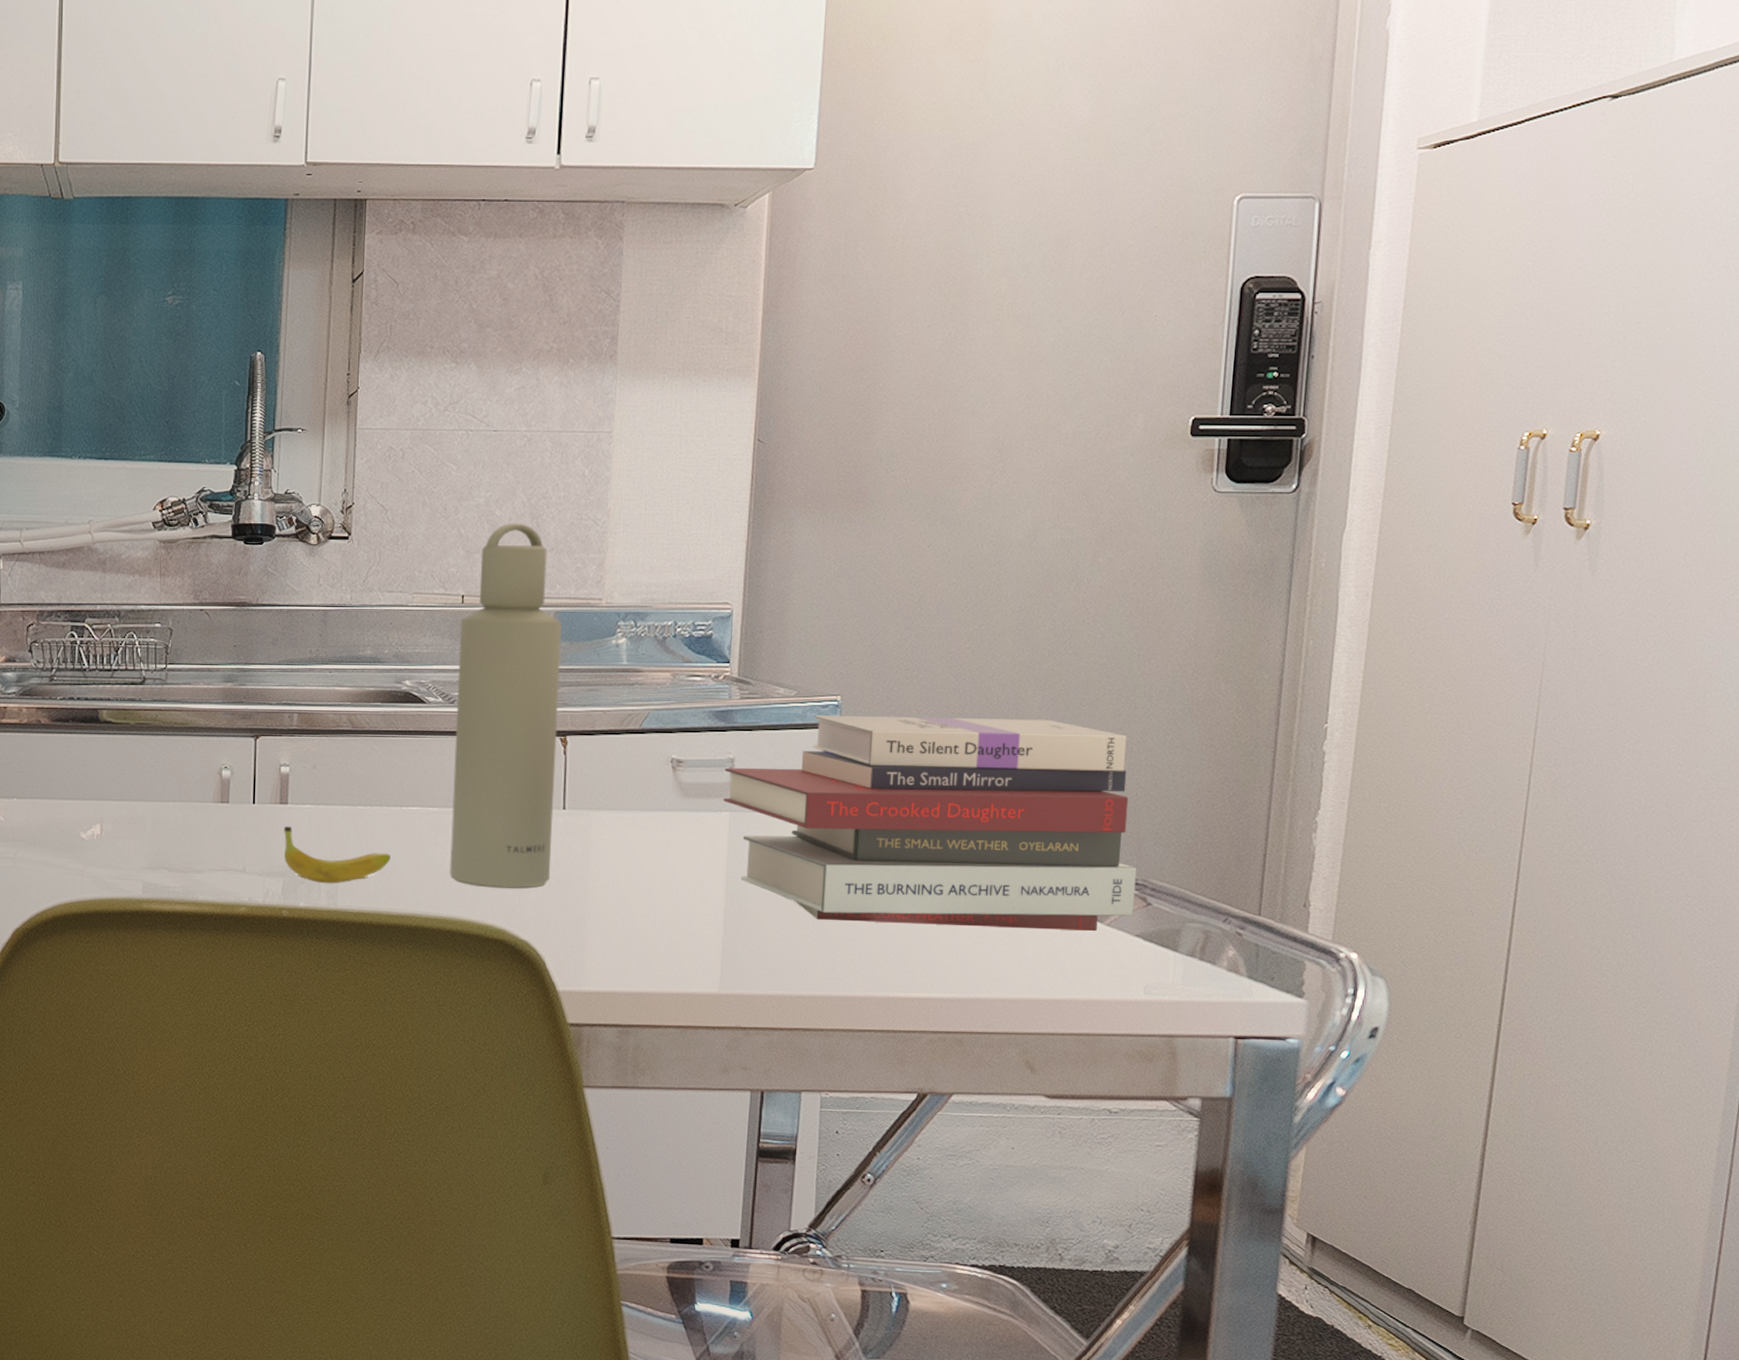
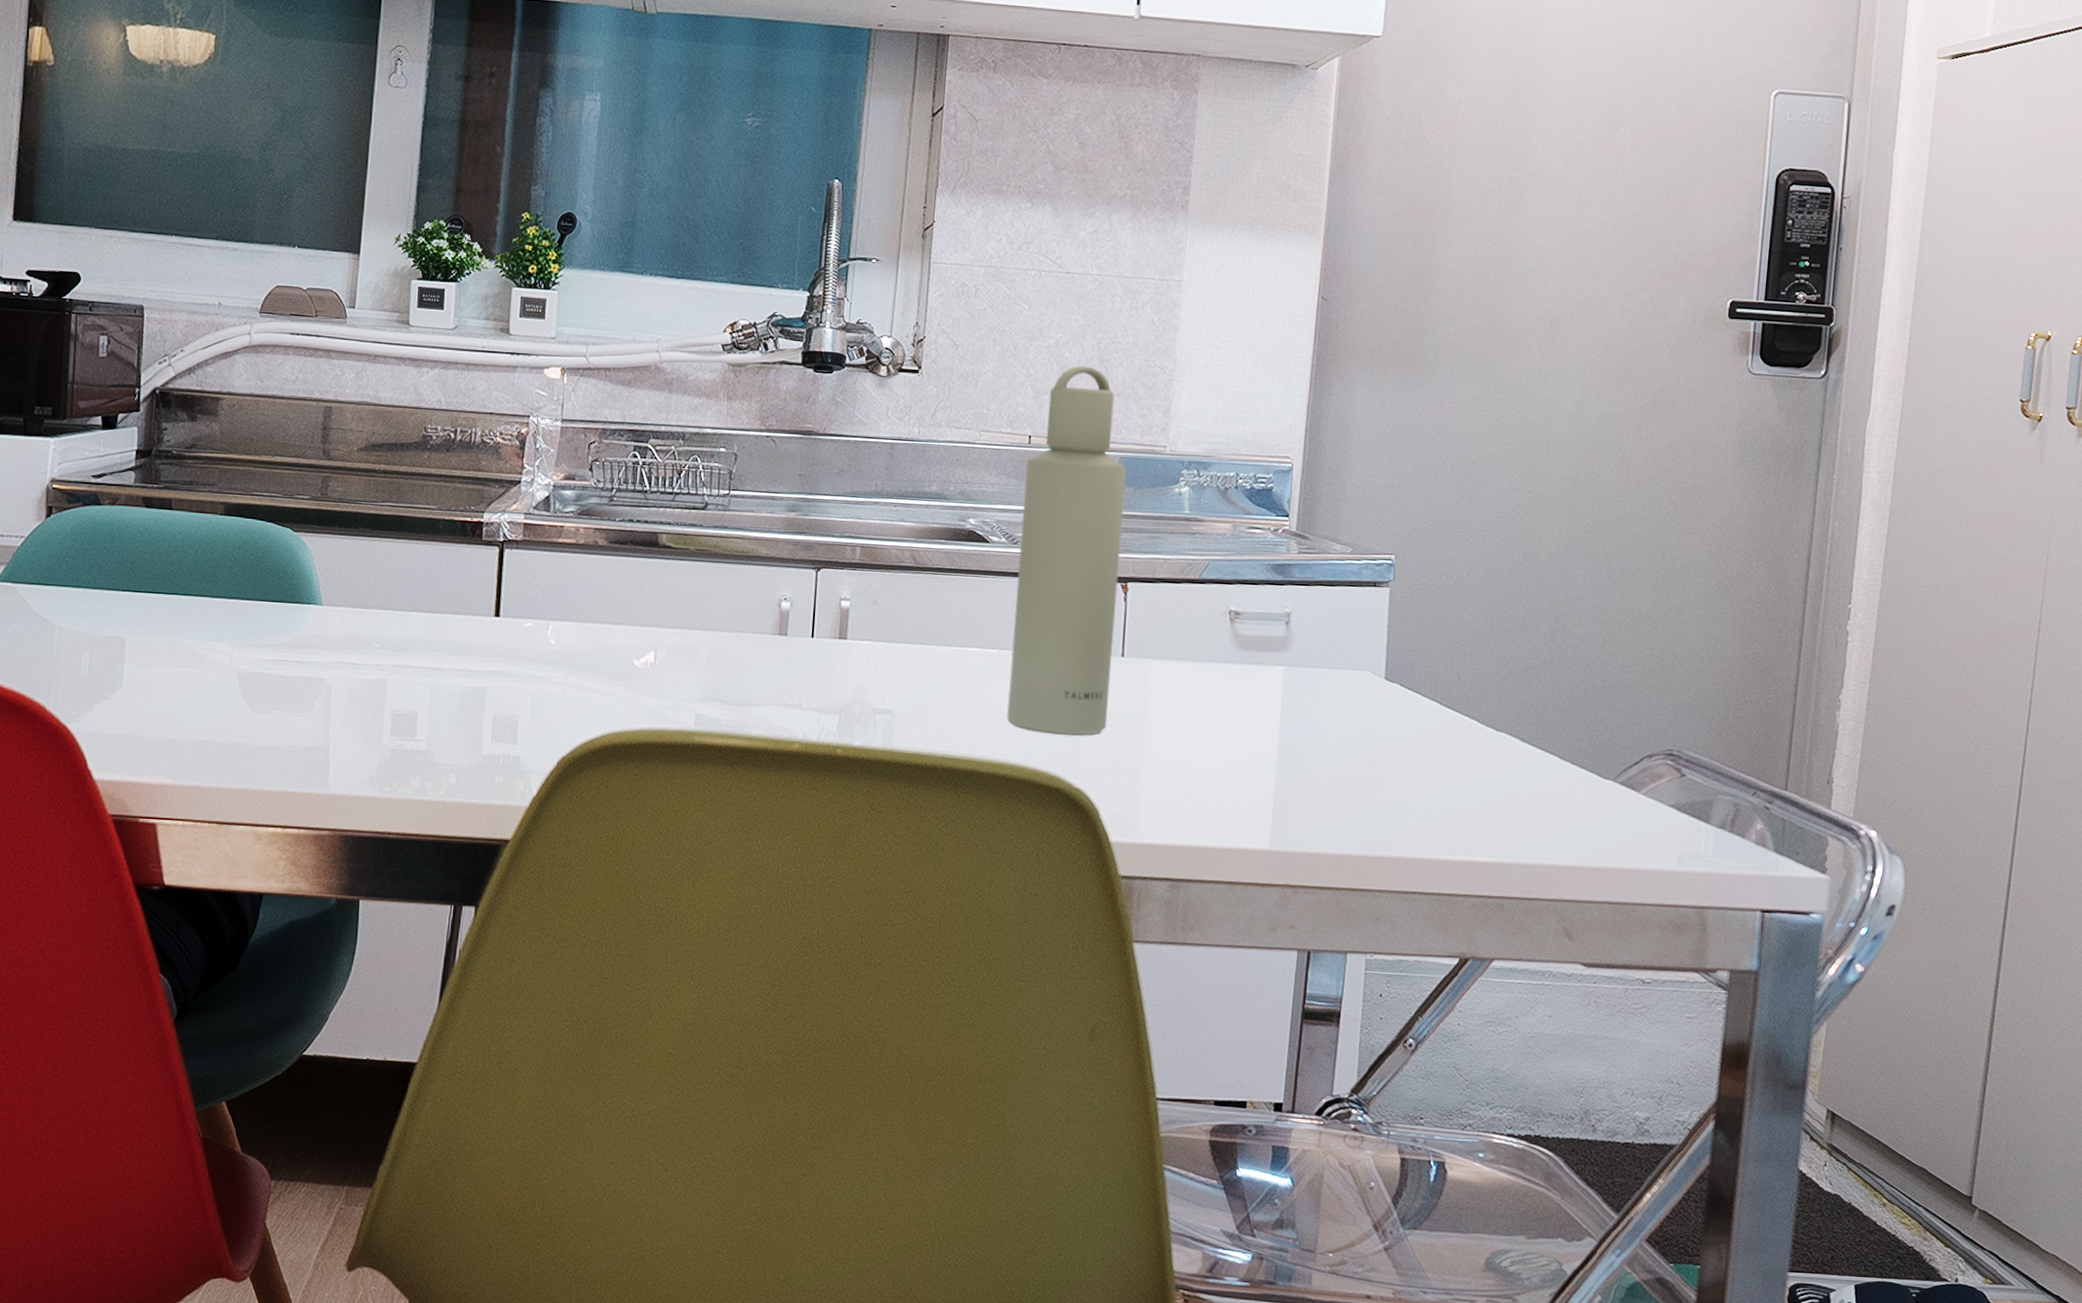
fruit: present [284,826,390,884] -> none [841,662,948,724]
books: present [723,714,1137,932] -> none [1278,572,1672,801]

